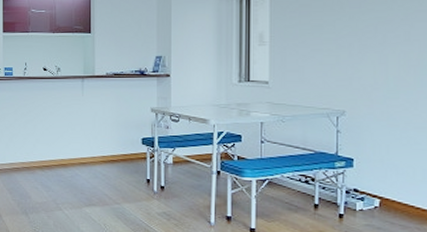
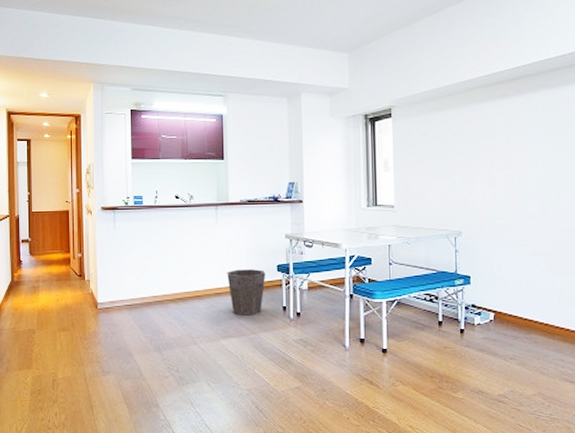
waste bin: none [92,141,131,186] -> present [227,269,266,315]

